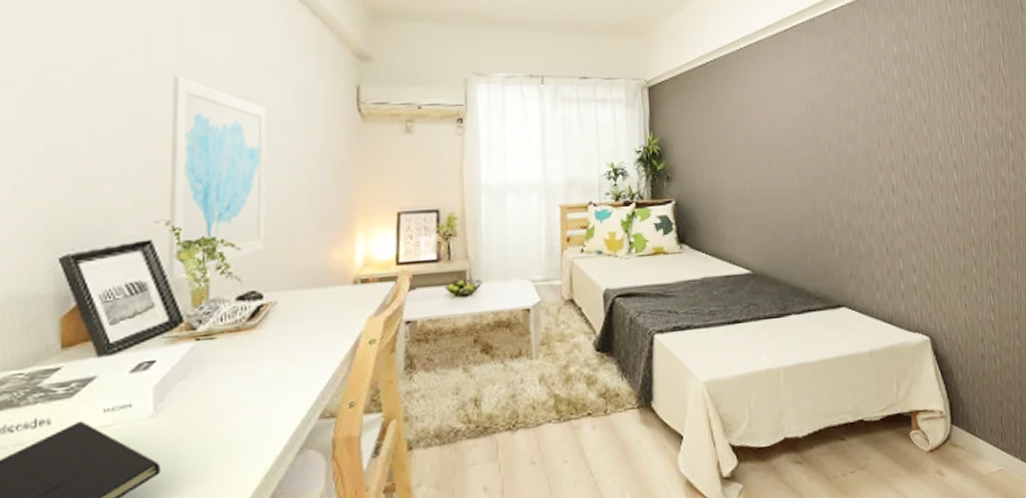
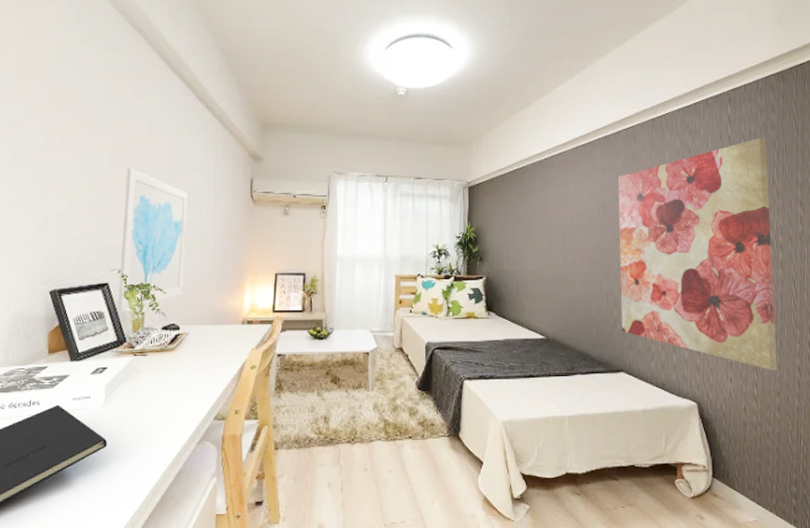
wall art: none [827,17,1015,291] -> present [618,137,778,370]

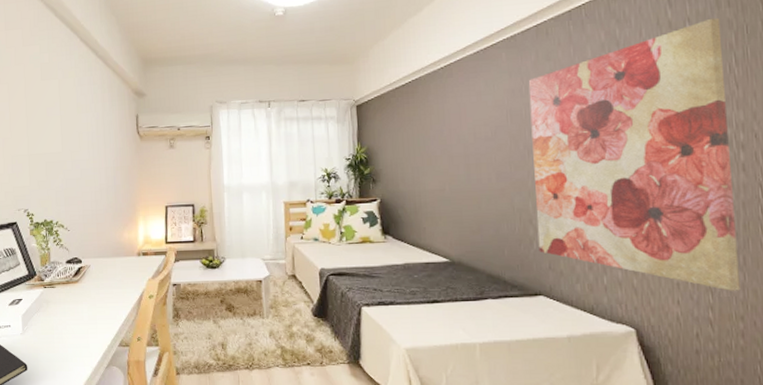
wall art: present [117,168,188,310] -> none [24,113,82,247]

